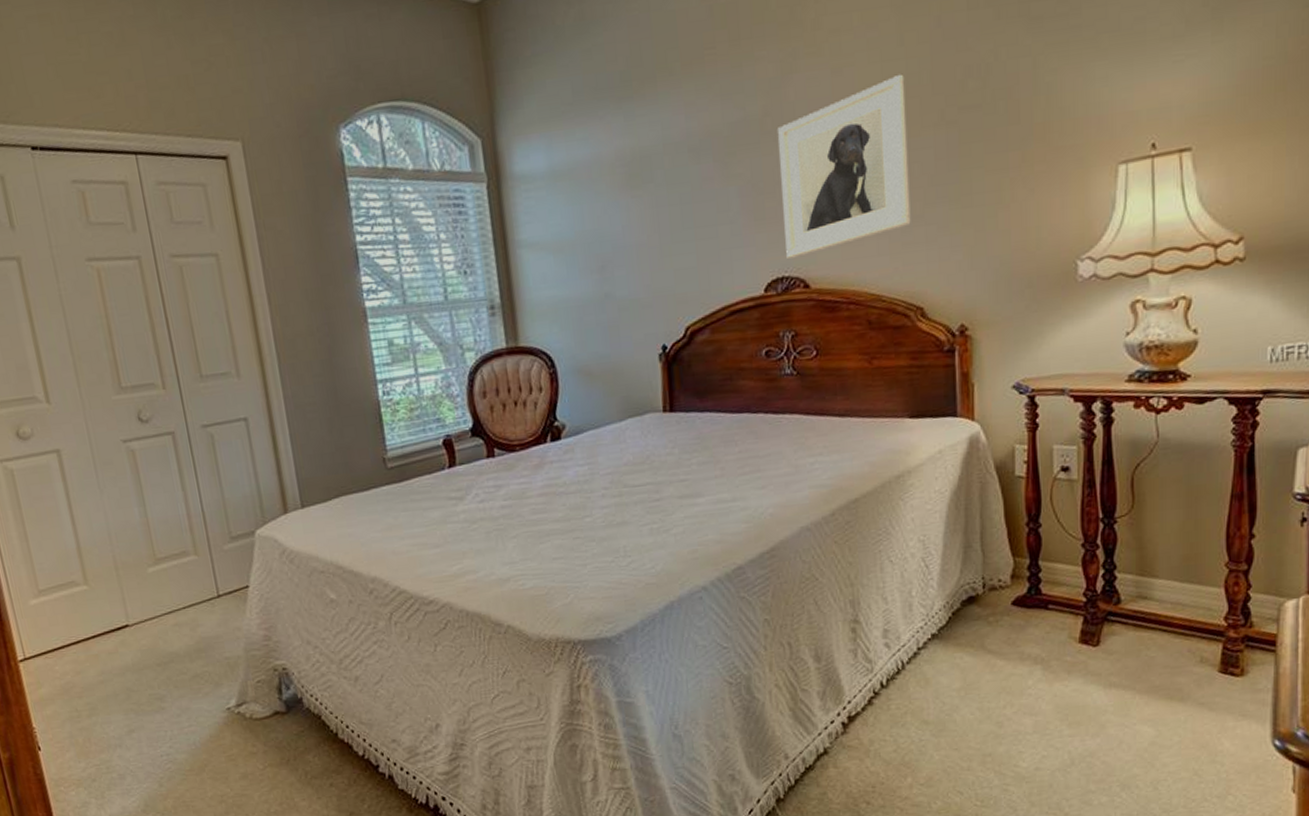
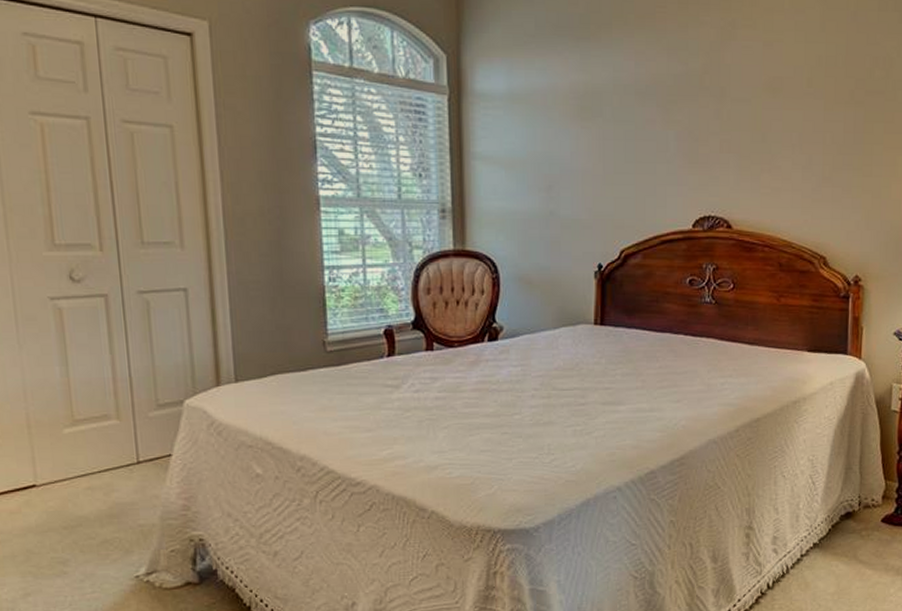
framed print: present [778,74,911,259] -> none [714,55,824,200]

